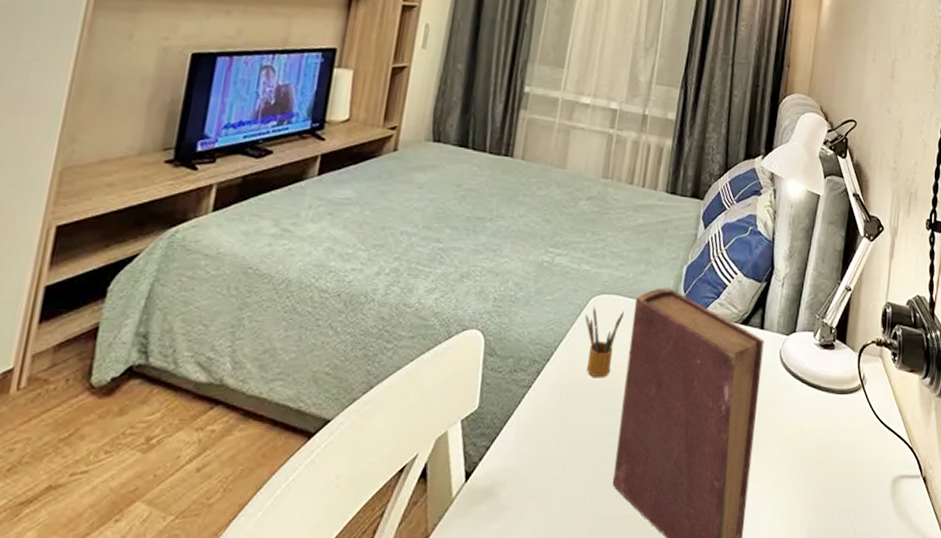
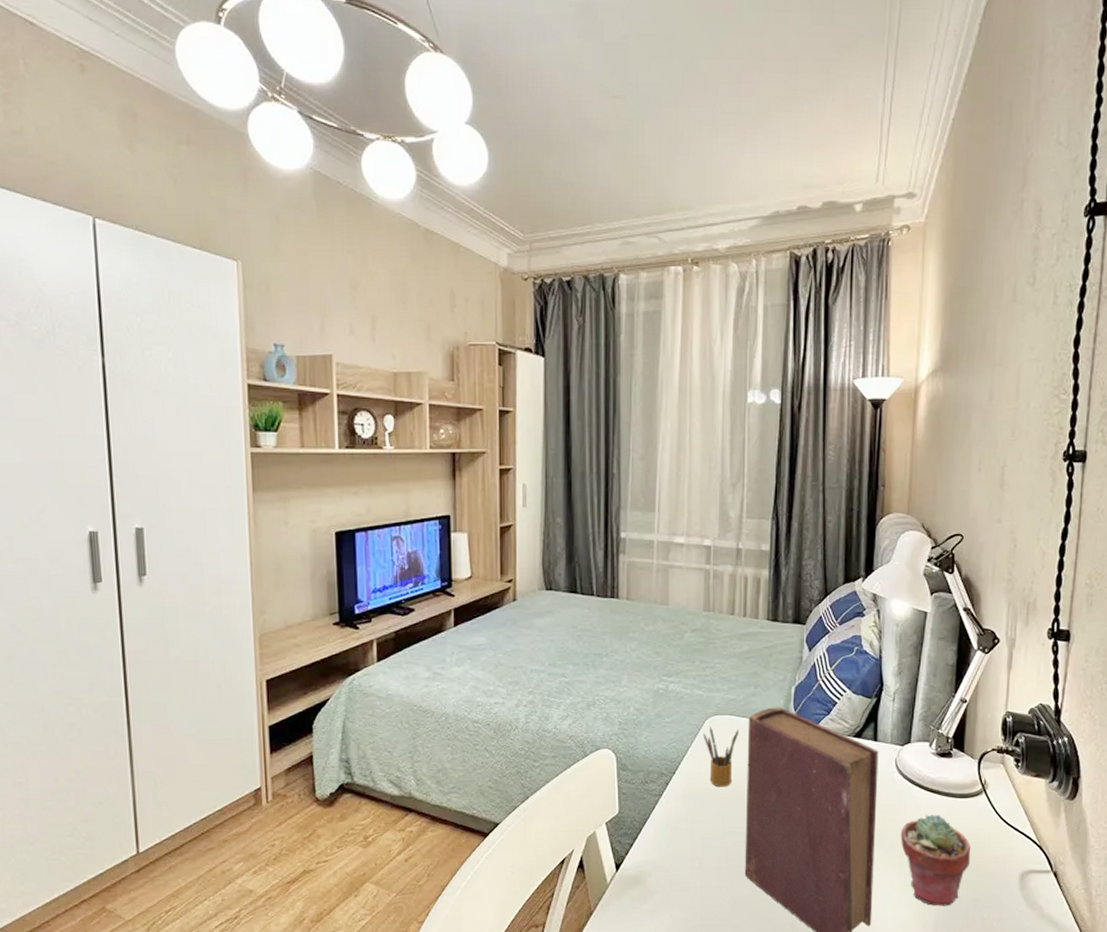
potted succulent: none [779,412,847,519] -> present [900,815,971,906]

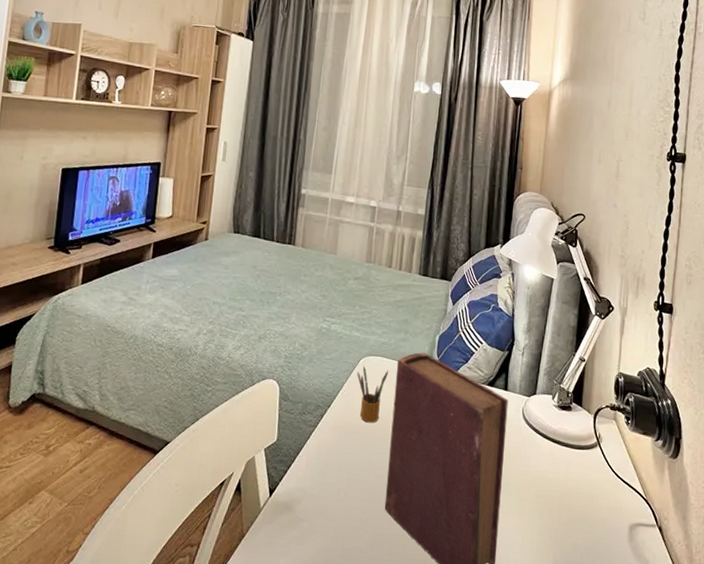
potted succulent: present [900,815,971,906] -> none [524,463,586,553]

